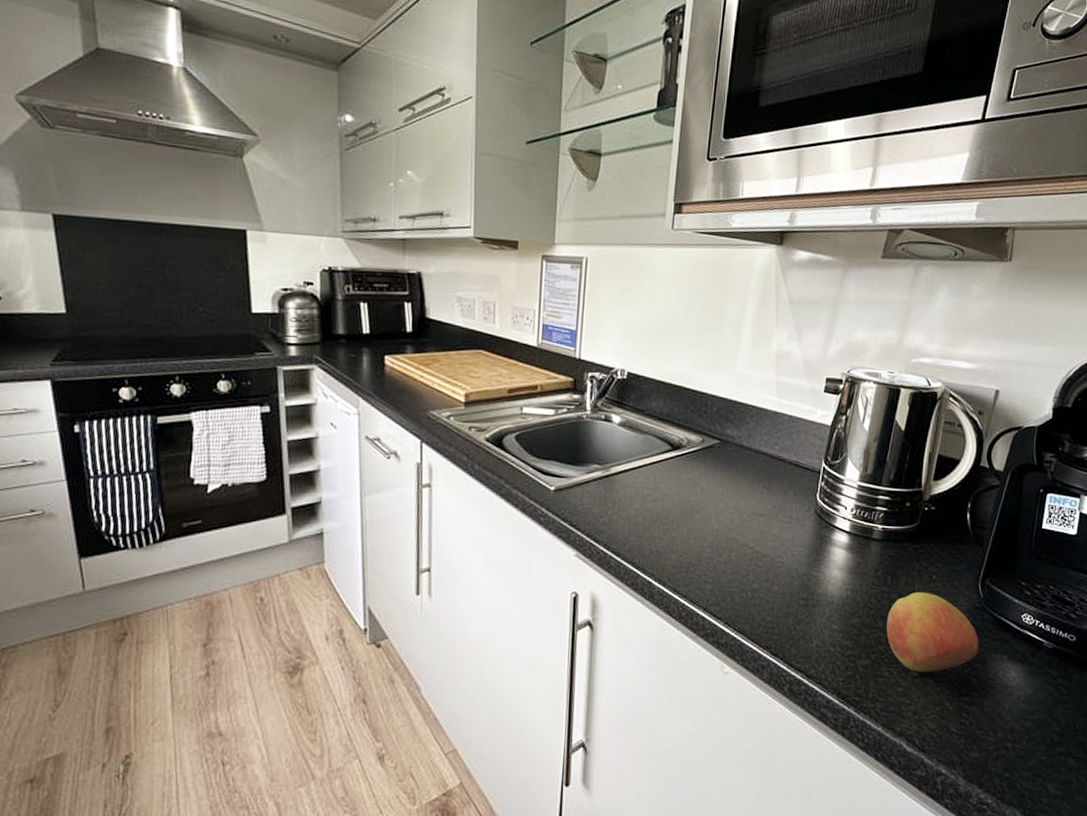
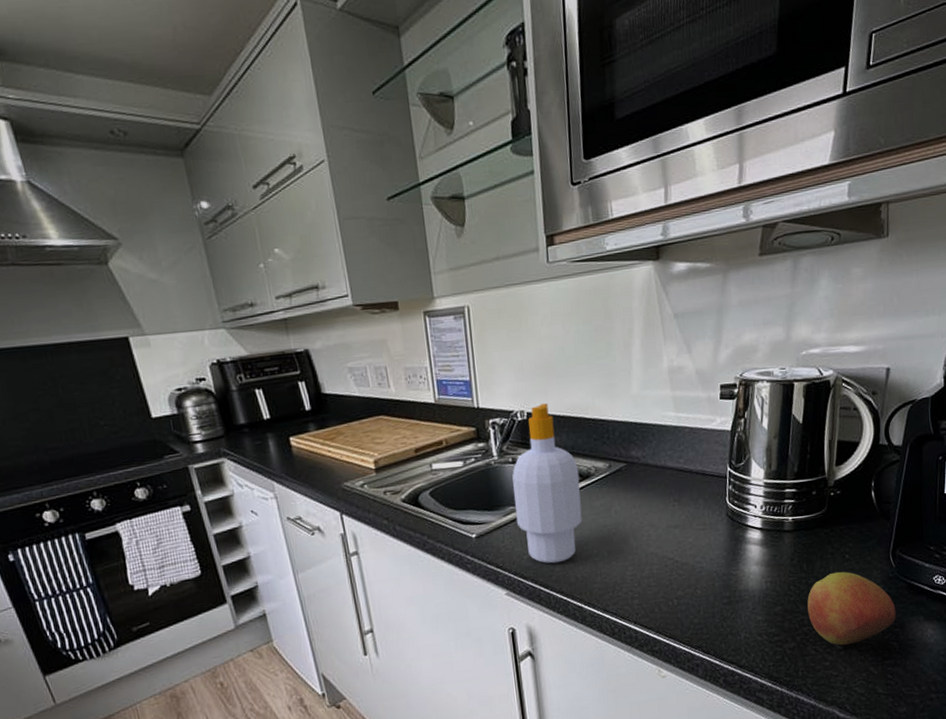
soap bottle: none [598,366,671,532] -> present [512,403,583,564]

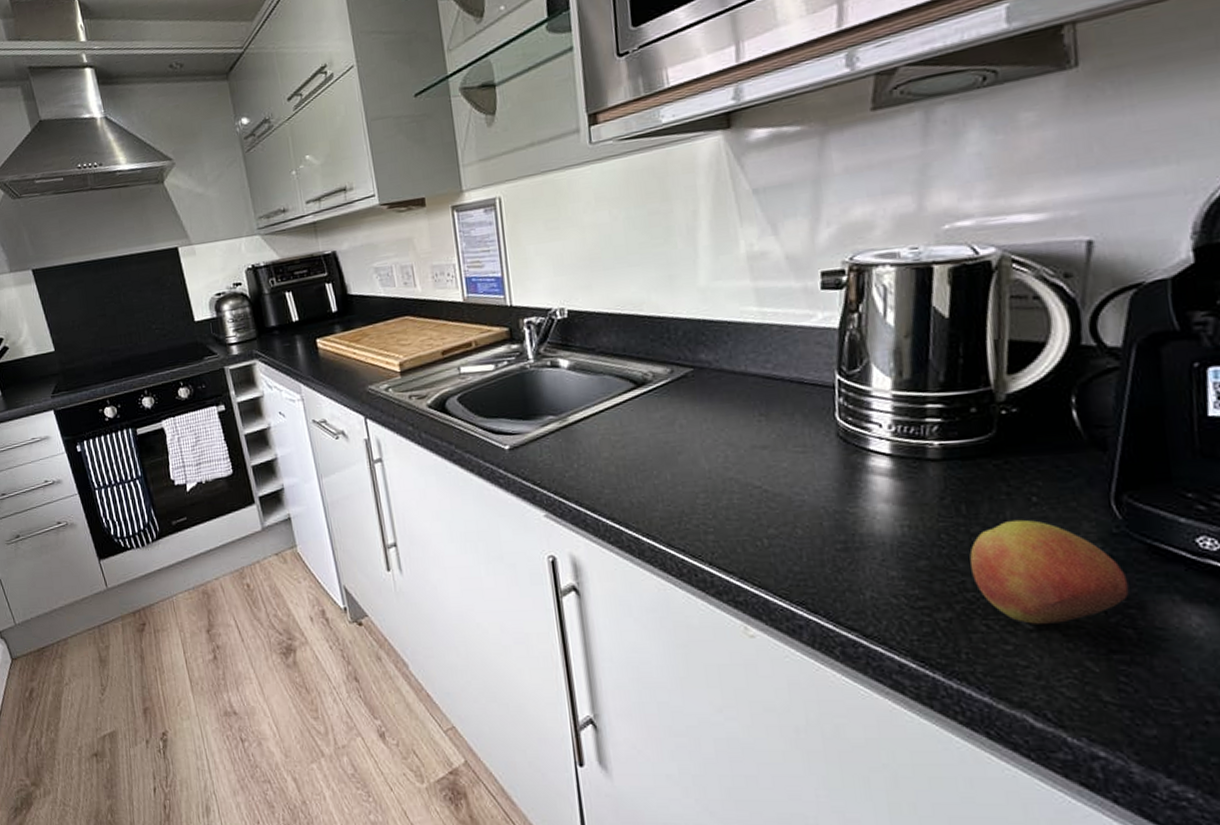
soap bottle: present [512,403,583,564] -> none [551,299,638,484]

